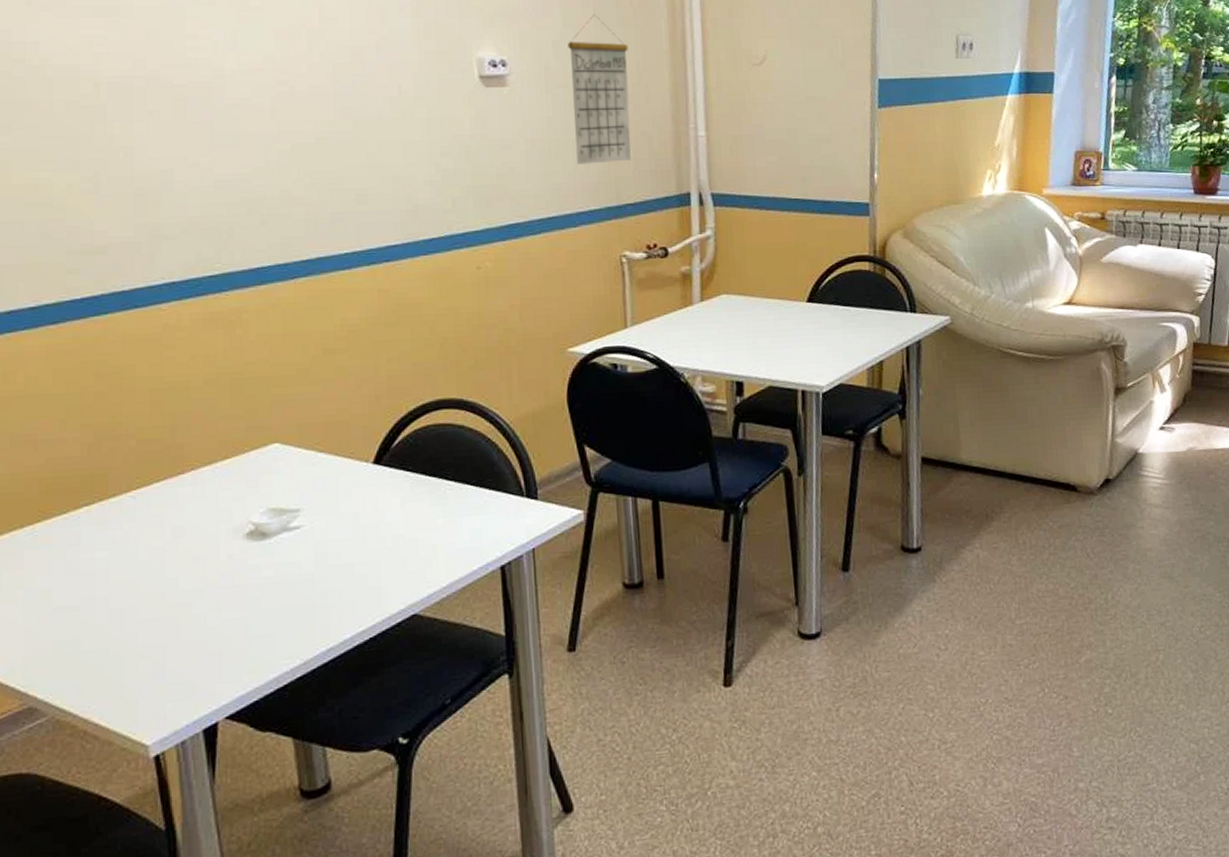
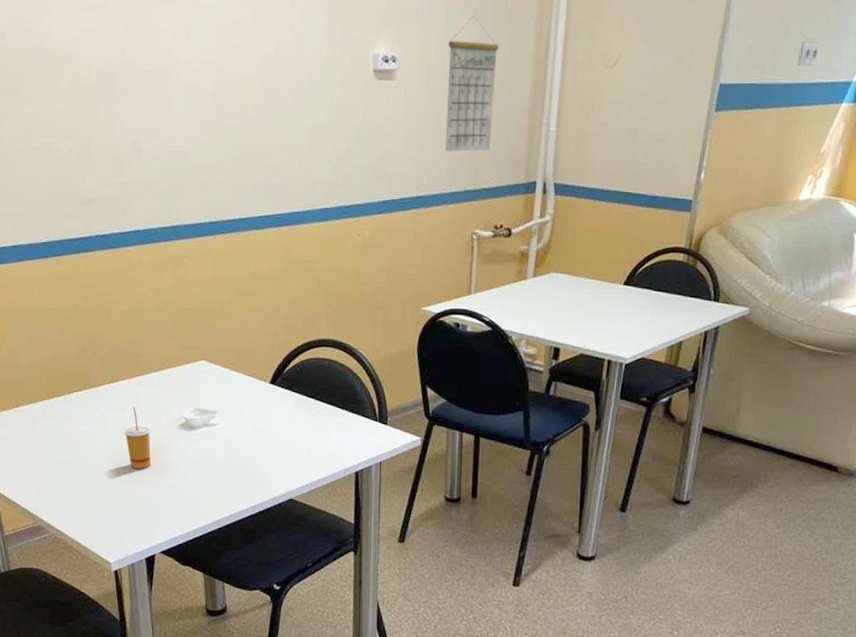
drinking cup: none [161,516,205,603] -> present [123,406,151,469]

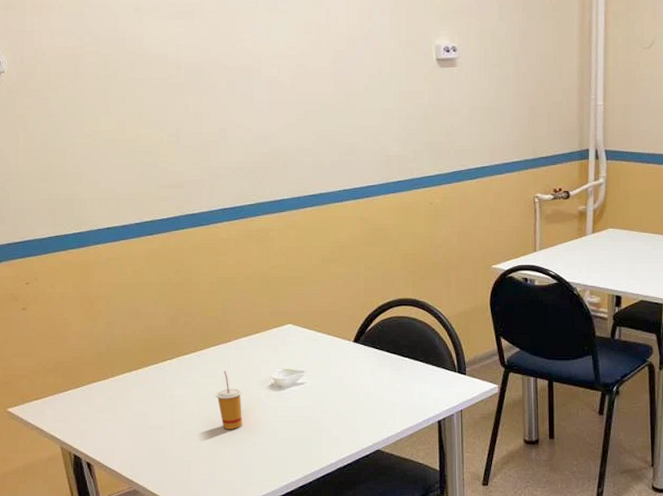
calendar: present [445,15,499,152] -> none [502,9,547,126]

